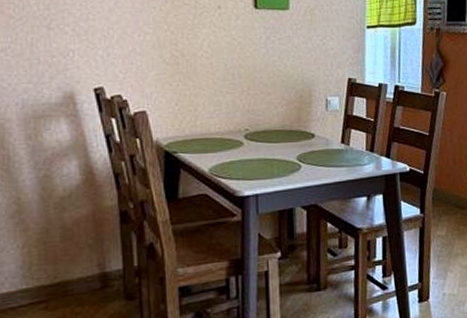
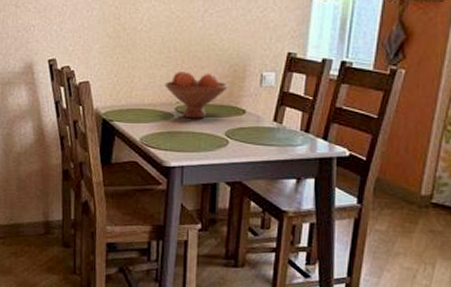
fruit bowl: none [231,98,296,145] -> present [164,71,228,119]

